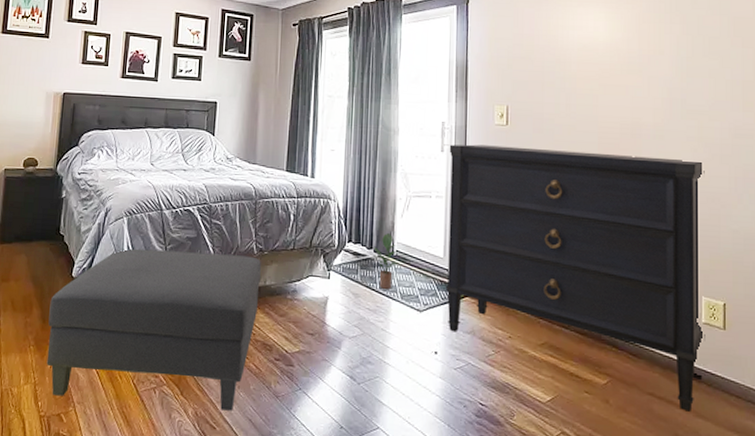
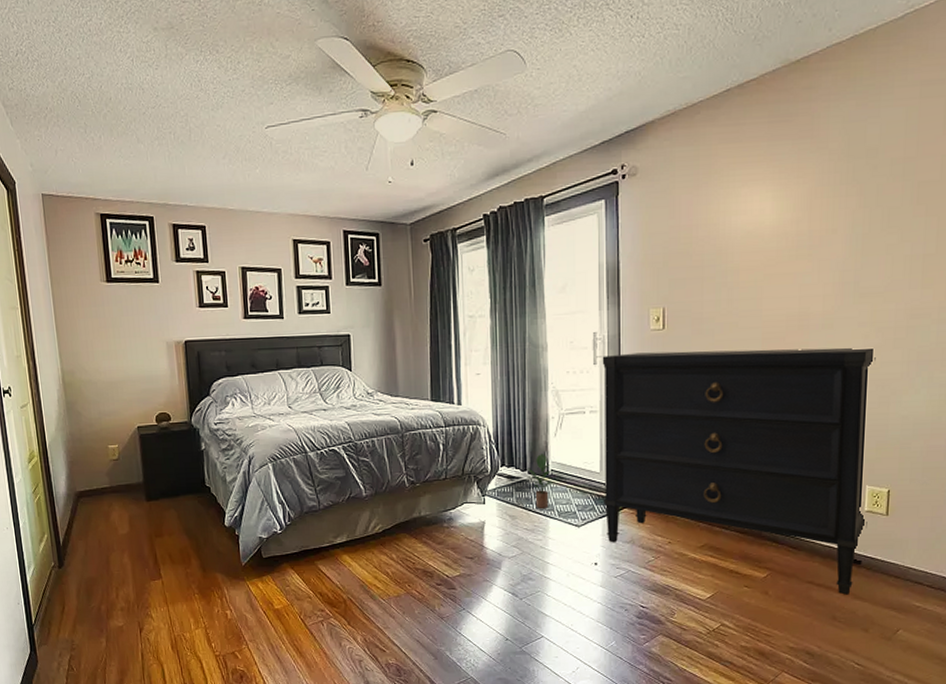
ottoman: present [46,248,262,411] -> none [207,490,416,636]

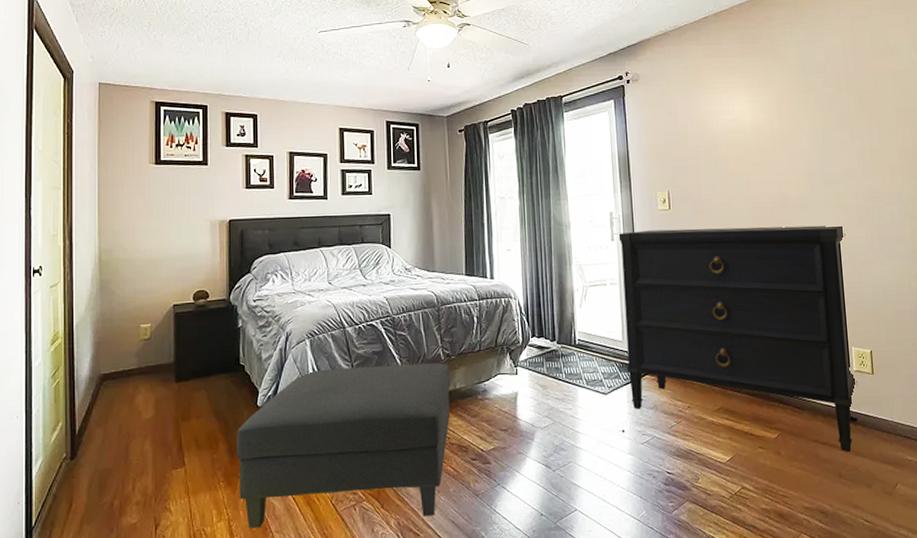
ottoman: none [207,490,416,636] -> present [237,362,451,529]
potted plant: present [528,454,554,508] -> none [556,324,581,377]

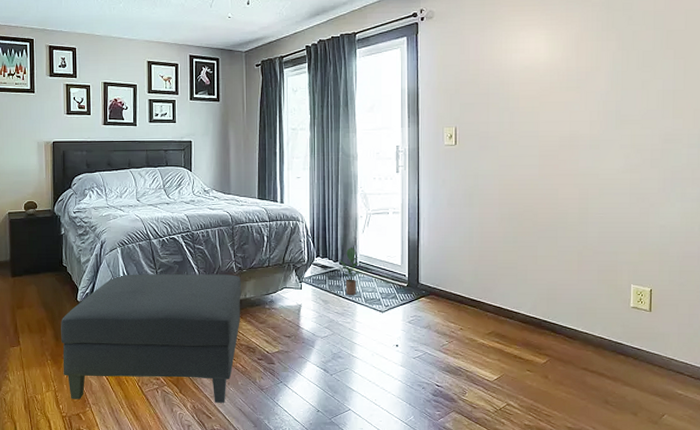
potted plant: none [556,324,581,377] -> present [339,248,362,295]
dresser: present [618,225,858,452] -> none [403,164,636,381]

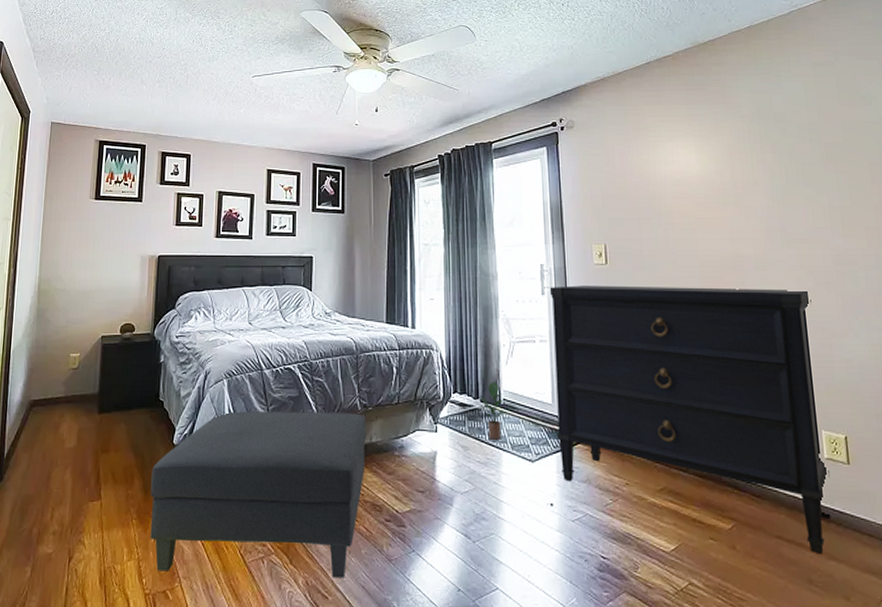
dresser: none [403,164,636,381] -> present [549,285,831,554]

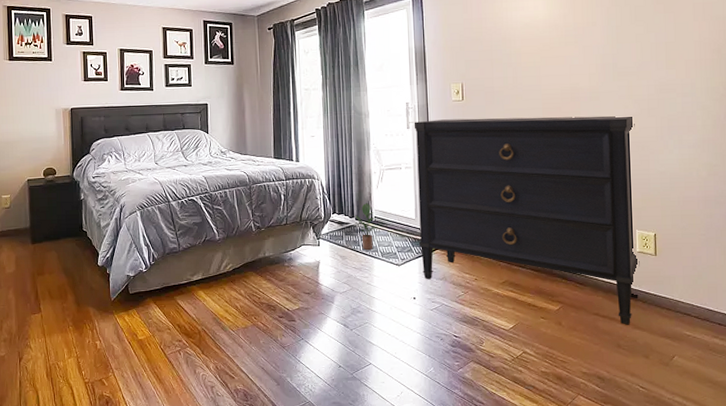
ottoman: present [150,411,367,578] -> none [82,234,261,365]

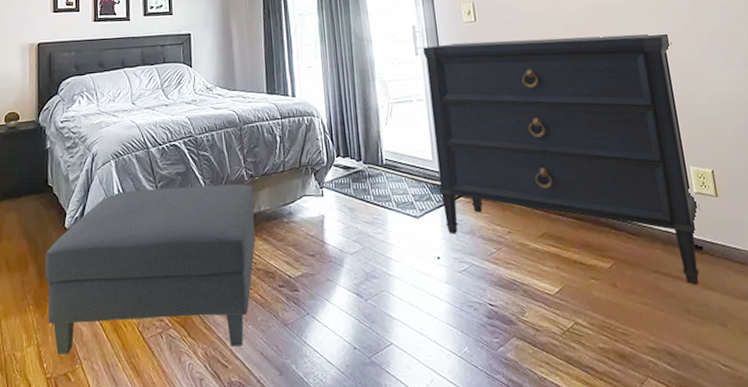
ottoman: none [82,234,261,365] -> present [45,184,256,355]
potted plant: present [355,203,377,250] -> none [362,143,389,200]

